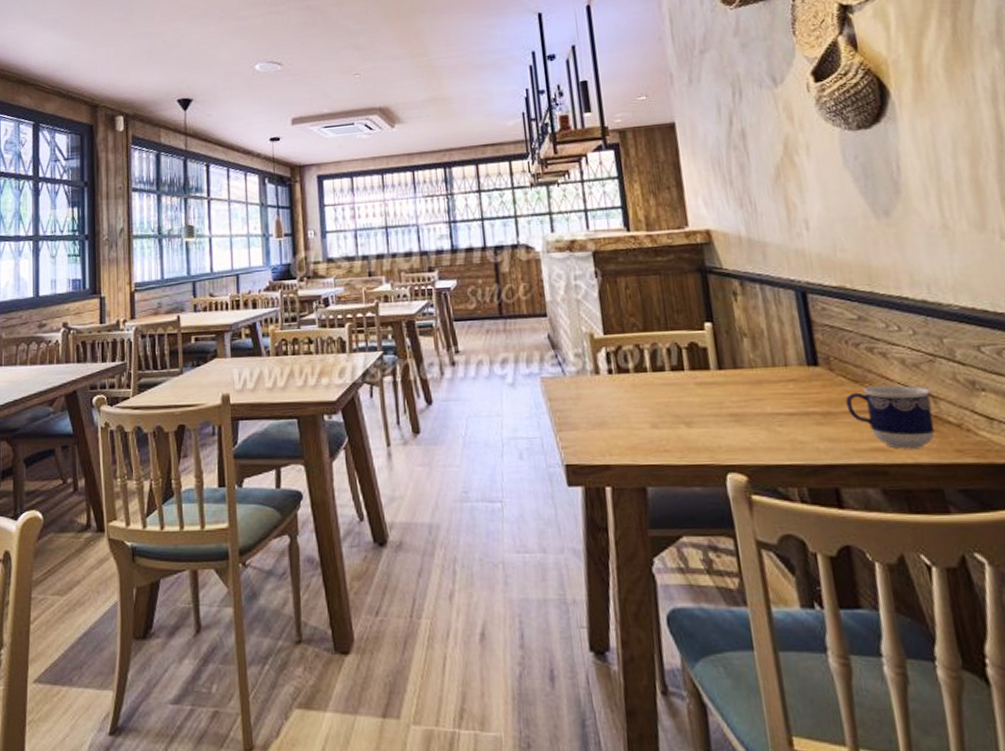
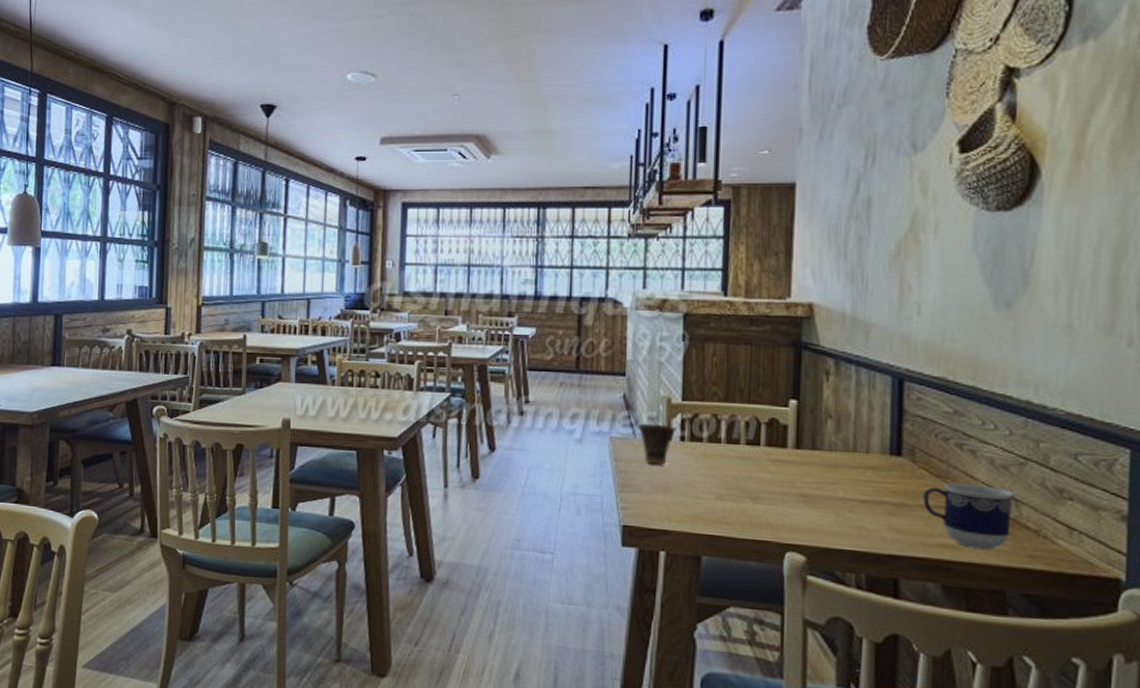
cup: none [565,359,603,401] -> present [637,423,676,465]

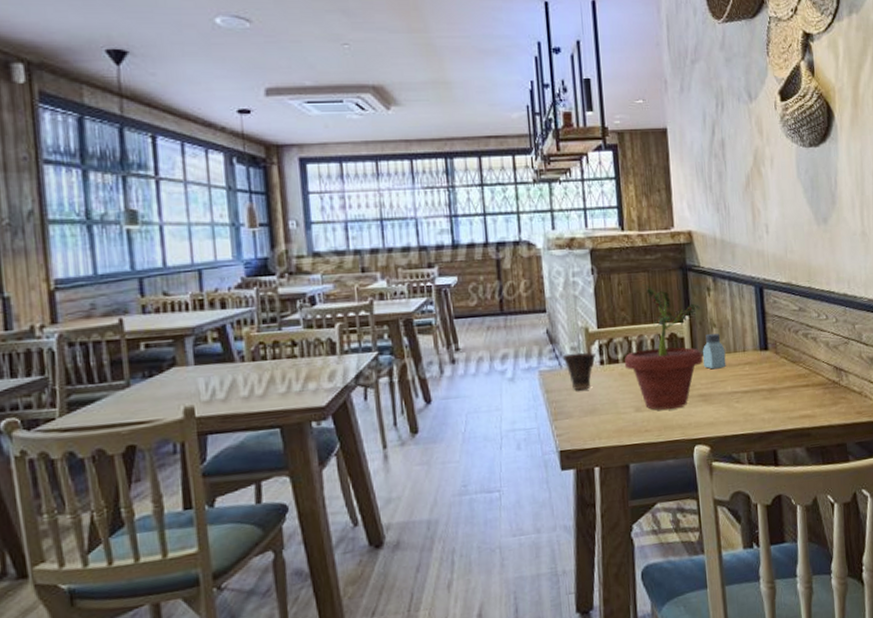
potted plant: none [709,359,813,505] -> present [624,284,703,410]
saltshaker: none [809,425,841,469] -> present [702,333,726,370]
cup: present [923,482,1014,550] -> none [786,363,845,415]

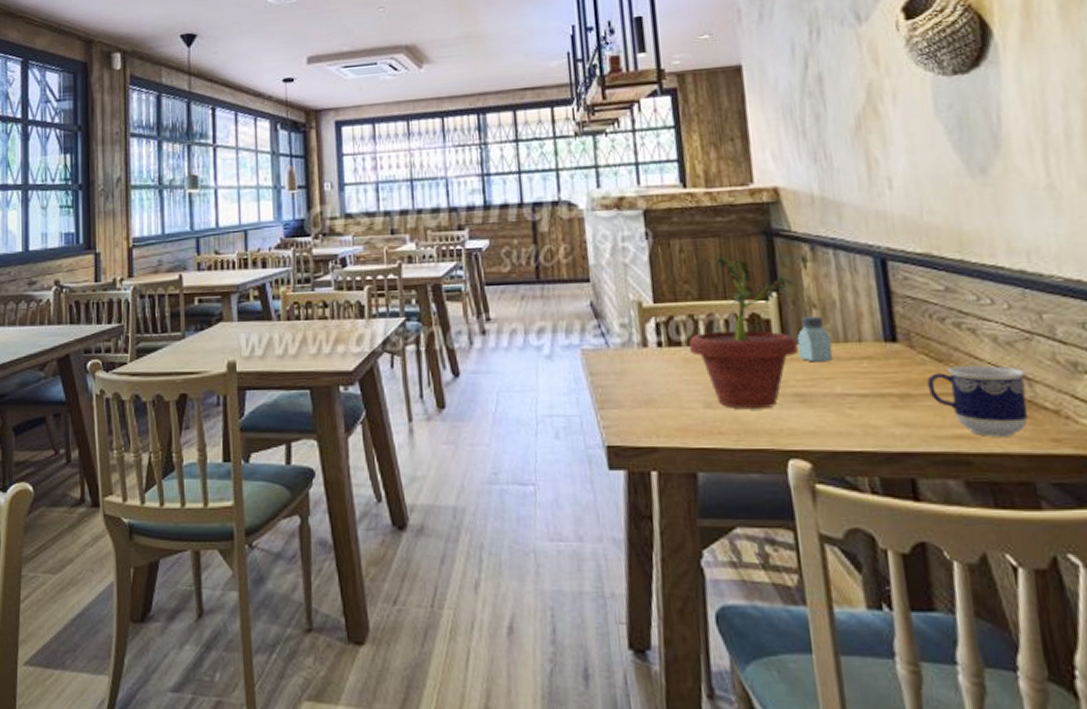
cup: present [562,352,596,391] -> none [609,330,652,376]
cup: none [786,363,845,415] -> present [927,364,1029,437]

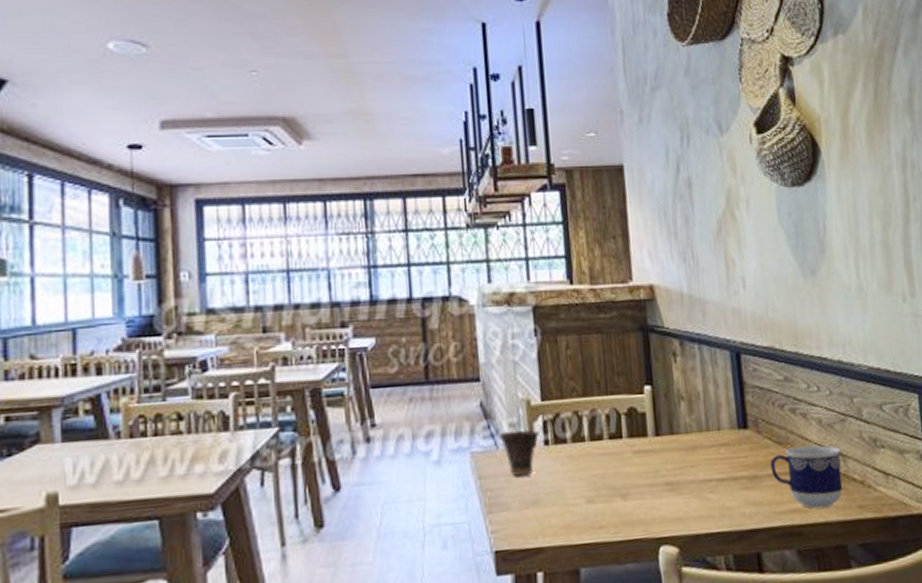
cup: none [609,330,652,376] -> present [499,430,539,477]
potted plant: present [688,252,798,410] -> none [573,348,669,502]
saltshaker: present [796,315,833,362] -> none [667,407,697,452]

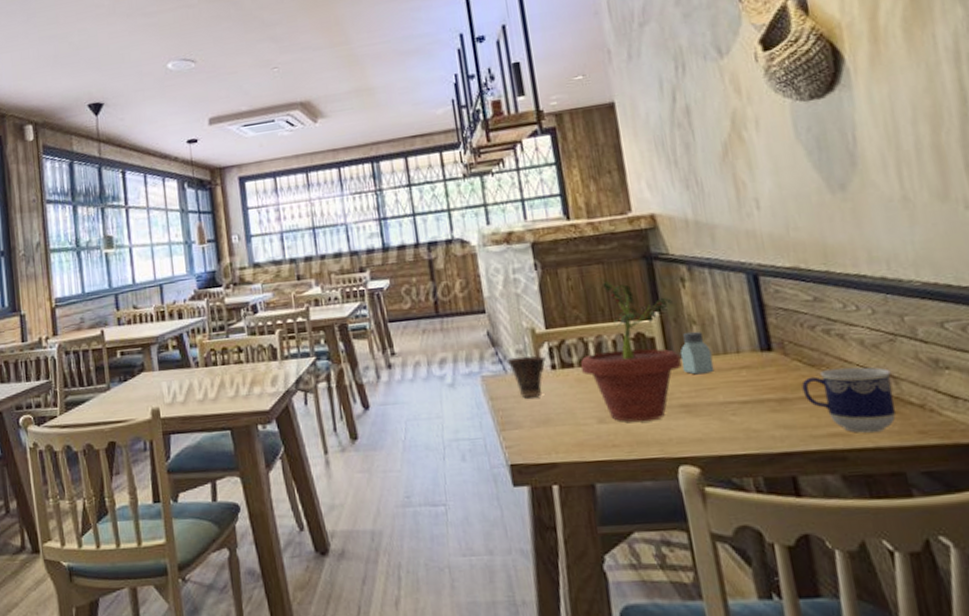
potted plant: none [573,348,669,502] -> present [580,278,682,422]
saltshaker: none [667,407,697,452] -> present [679,331,715,375]

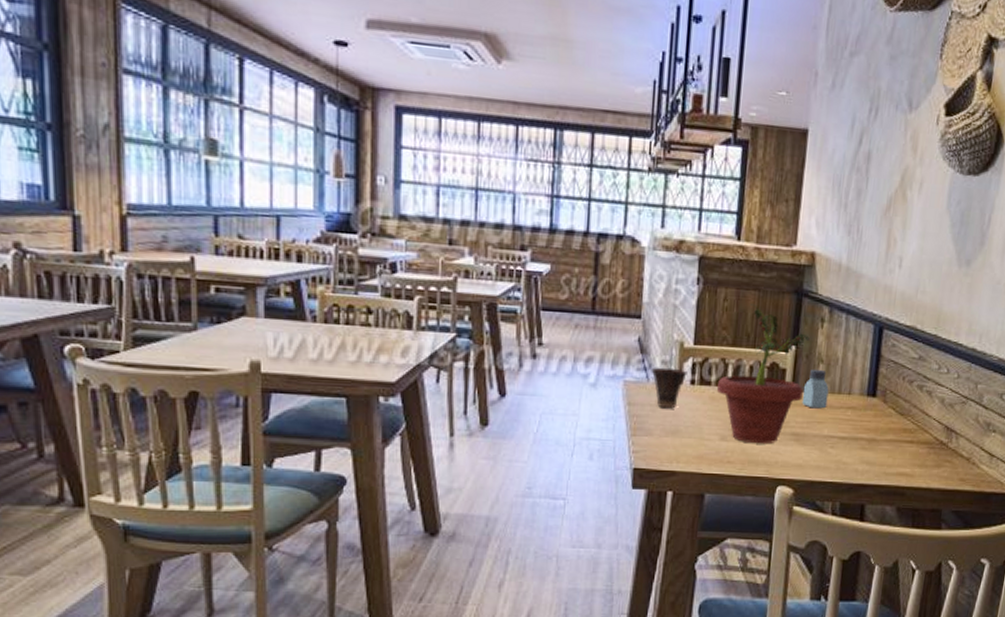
cup: present [802,367,897,433] -> none [889,419,956,475]

